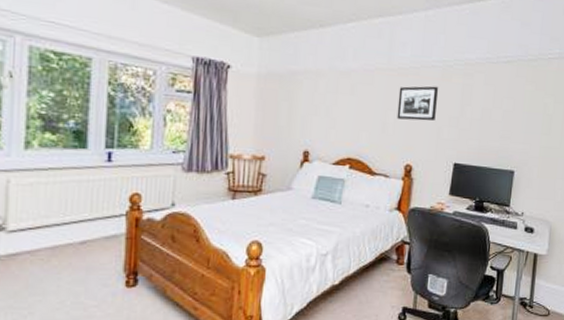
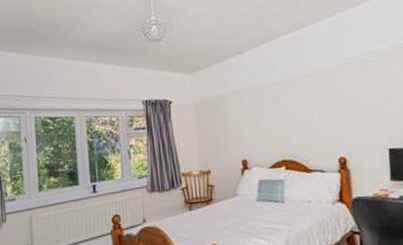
picture frame: present [397,86,439,121] -> none [318,80,360,117]

